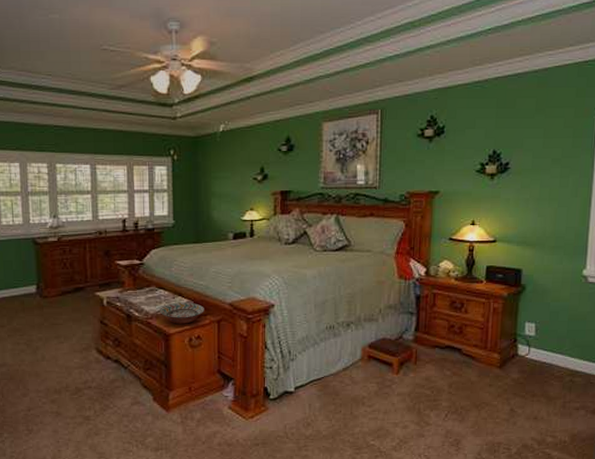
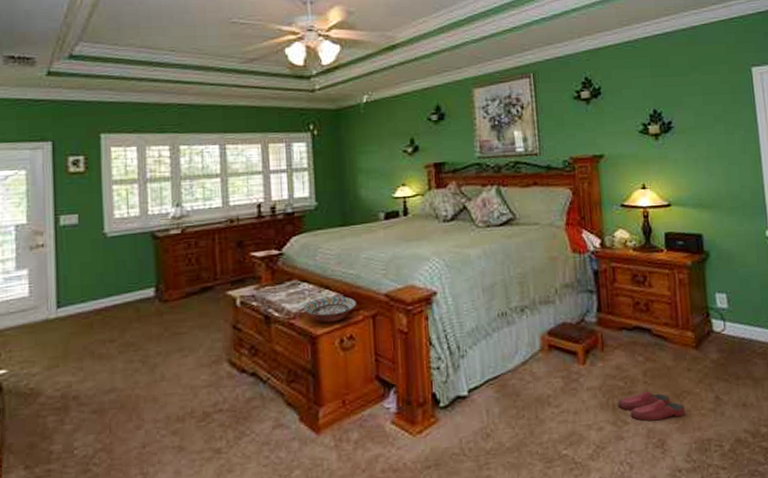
slippers: none [423,399,482,424] -> present [617,390,685,421]

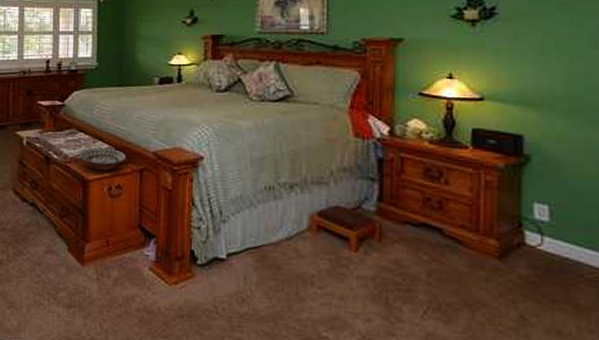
slippers: present [617,390,685,421] -> none [392,291,477,328]

